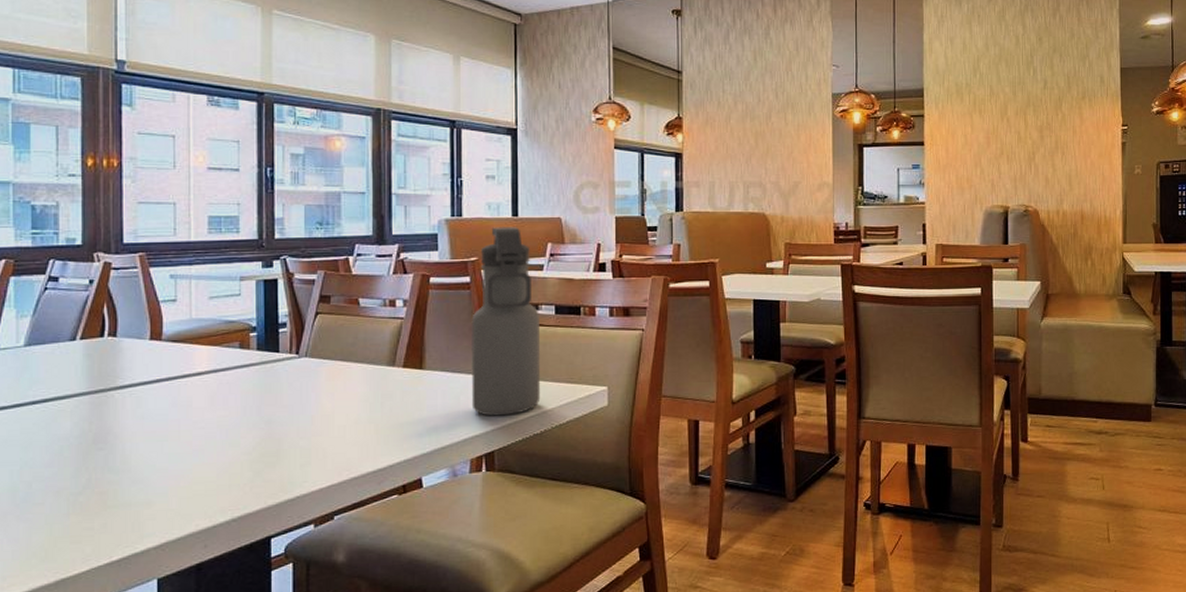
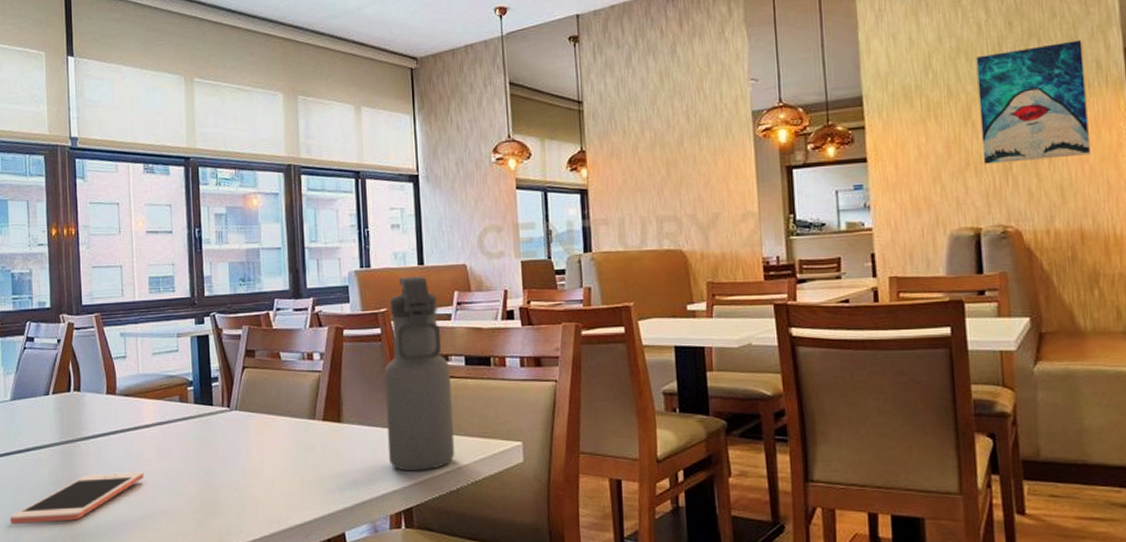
cell phone: none [18,423,193,483] -> present [10,472,144,525]
wall art: none [1013,58,1092,154] -> present [976,40,1090,164]

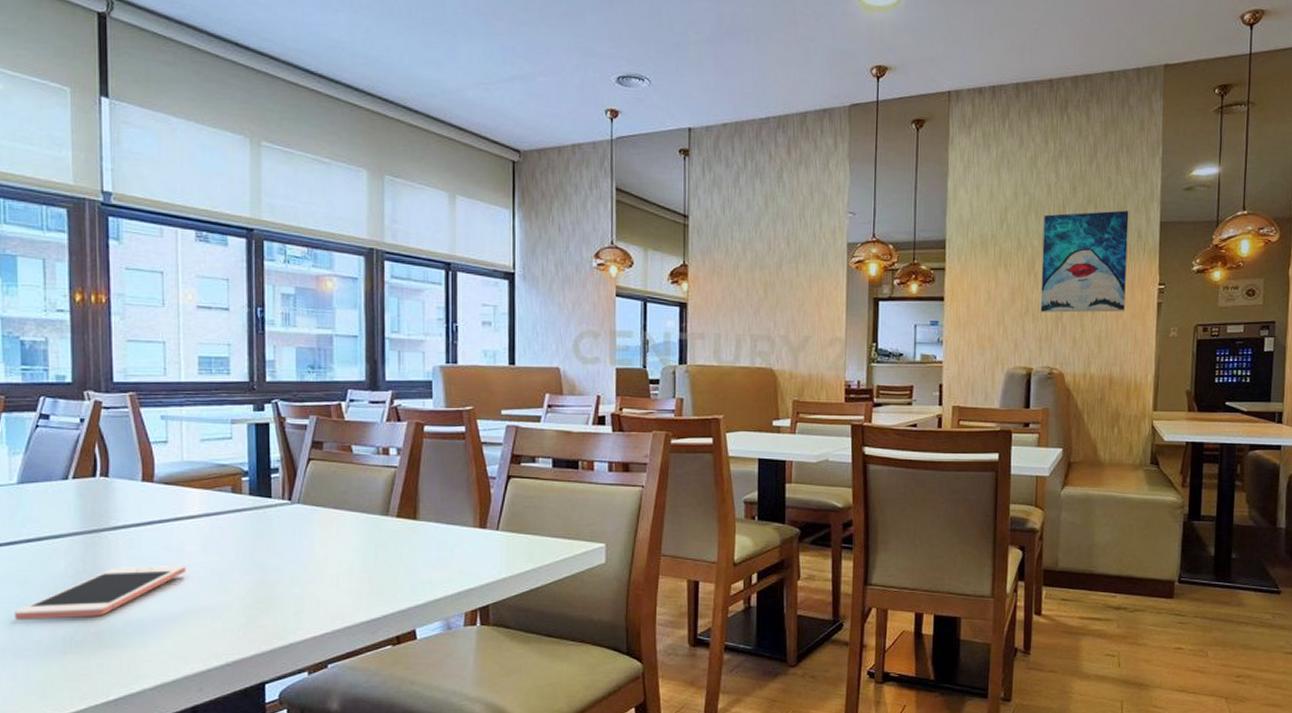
water bottle: present [384,276,455,471] -> none [466,375,537,570]

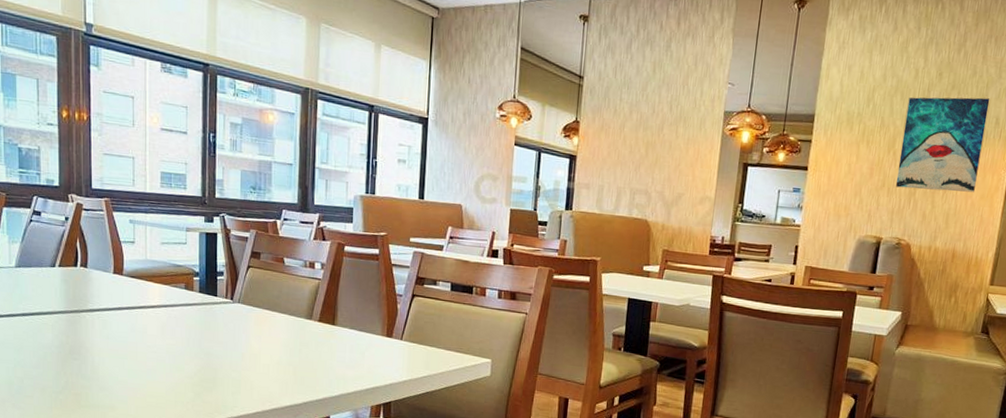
cell phone: present [15,566,186,621] -> none [13,343,147,381]

